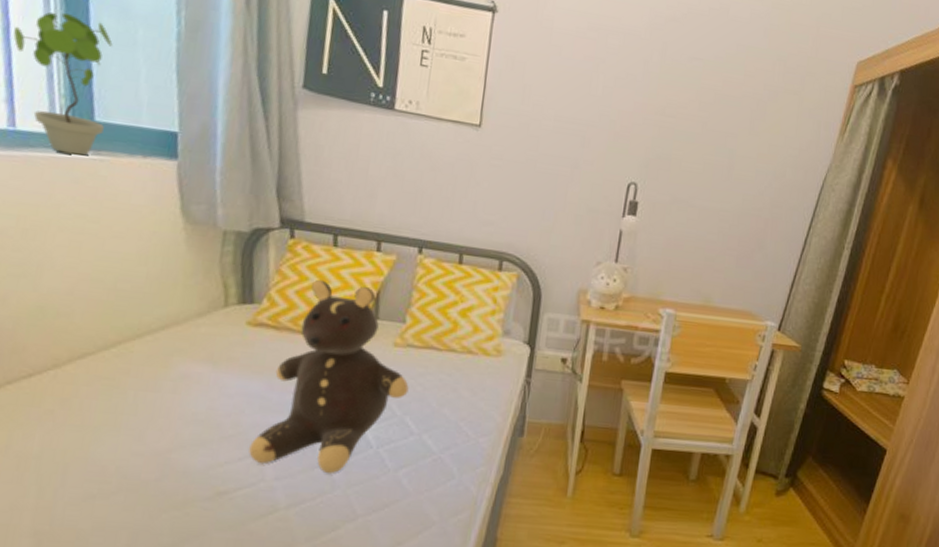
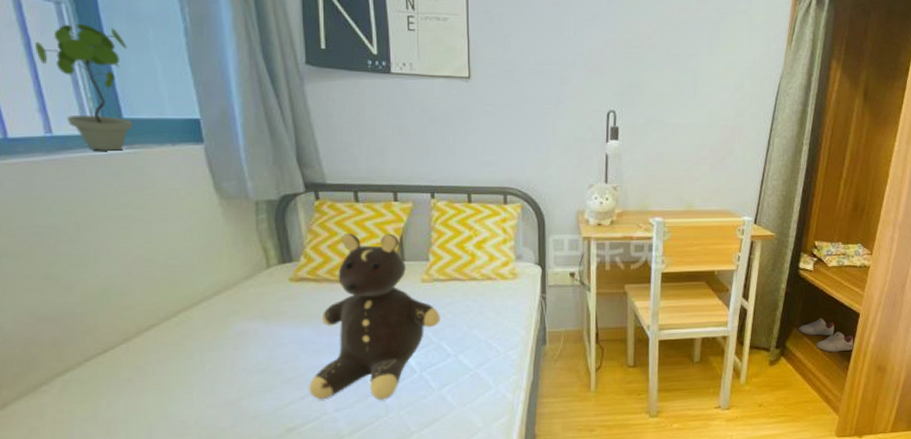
shoe: none [813,449,876,492] -> present [798,318,853,353]

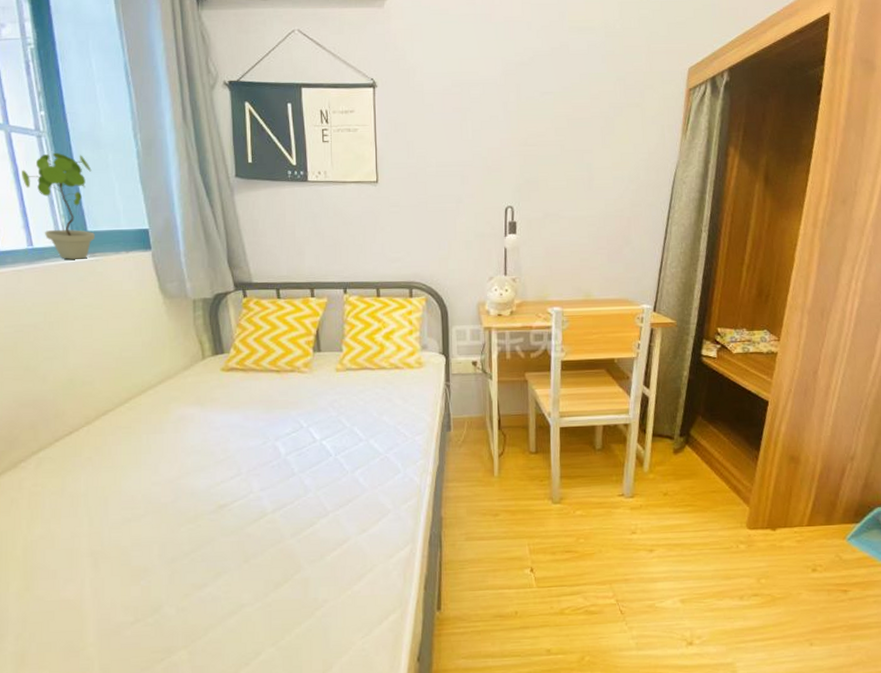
teddy bear: present [309,232,440,401] -> none [238,326,353,481]
shoe: present [798,318,853,353] -> none [702,406,763,442]

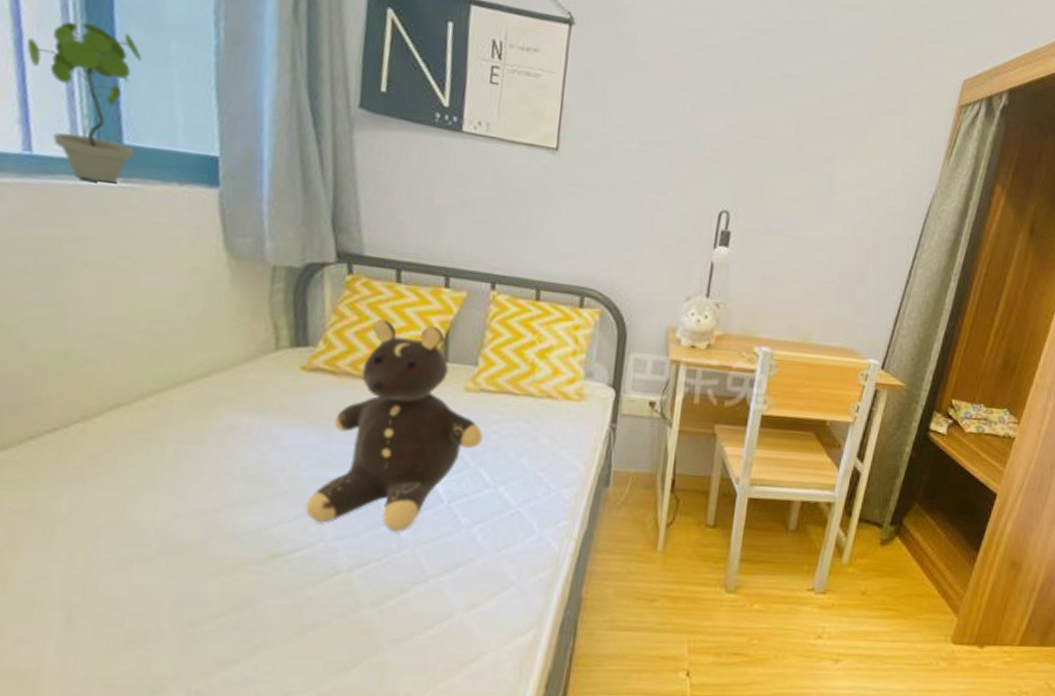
teddy bear: none [238,326,353,481] -> present [306,319,483,532]

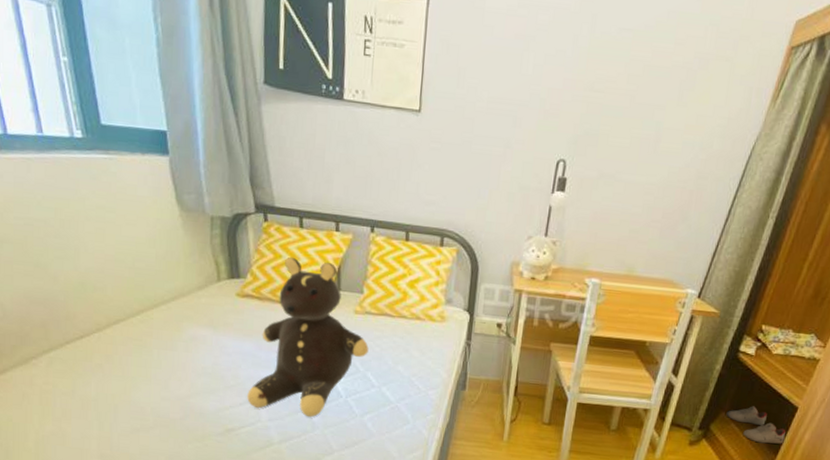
potted plant: present [27,21,142,184] -> none [30,27,109,155]
shoe: none [920,494,986,539] -> present [726,406,786,444]

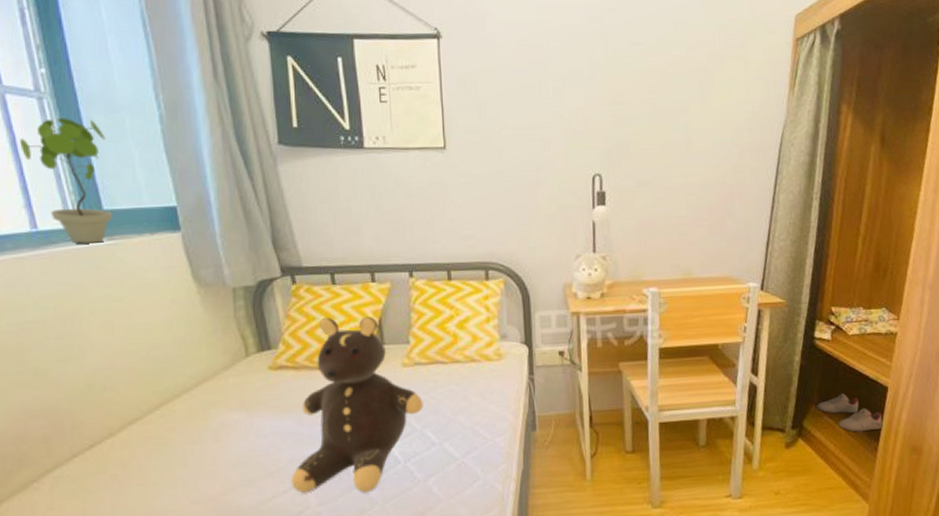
potted plant: none [30,27,109,155] -> present [20,118,112,244]

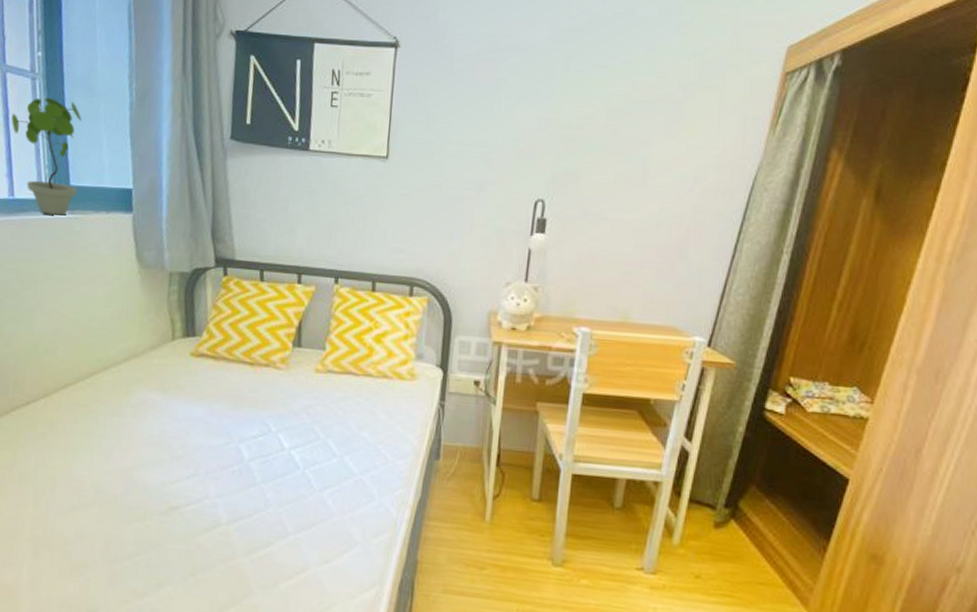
teddy bear: present [291,317,424,493] -> none [195,312,330,493]
shoe: present [816,393,882,432] -> none [757,477,837,527]

